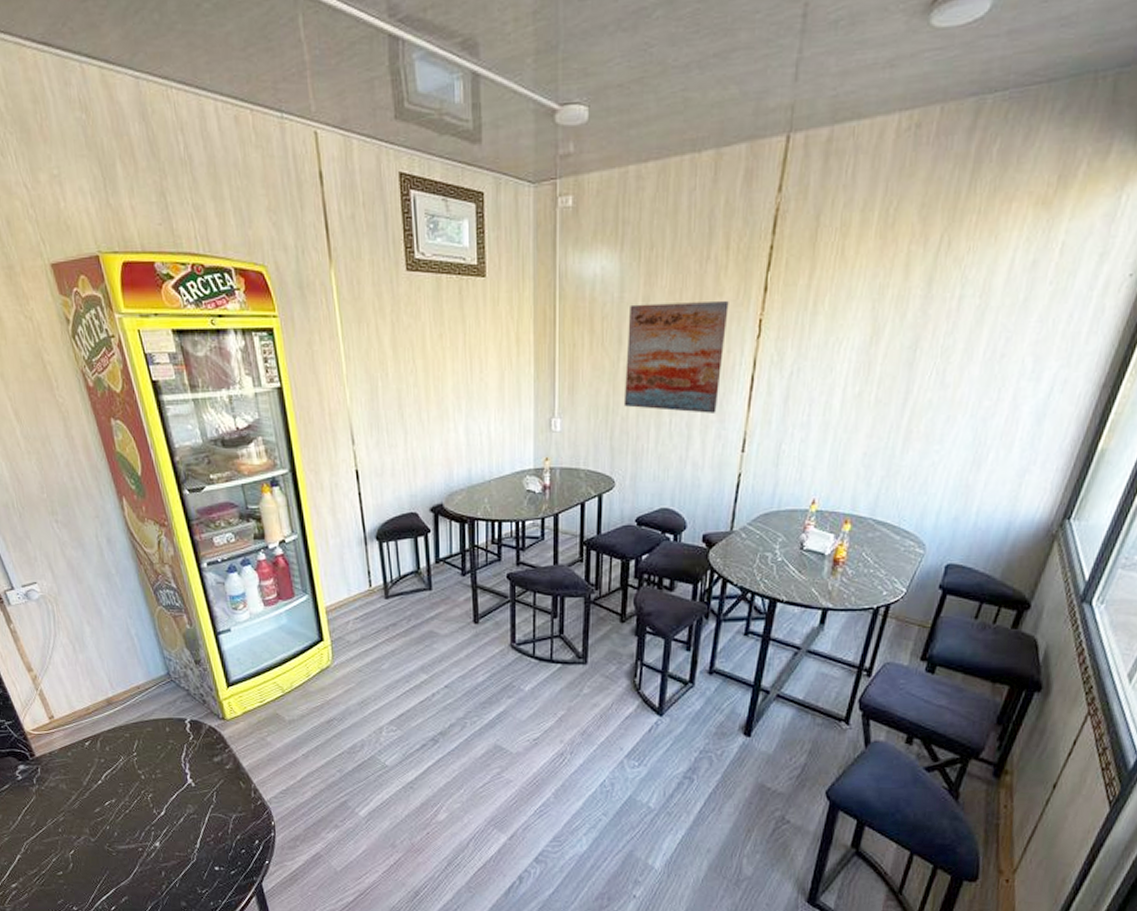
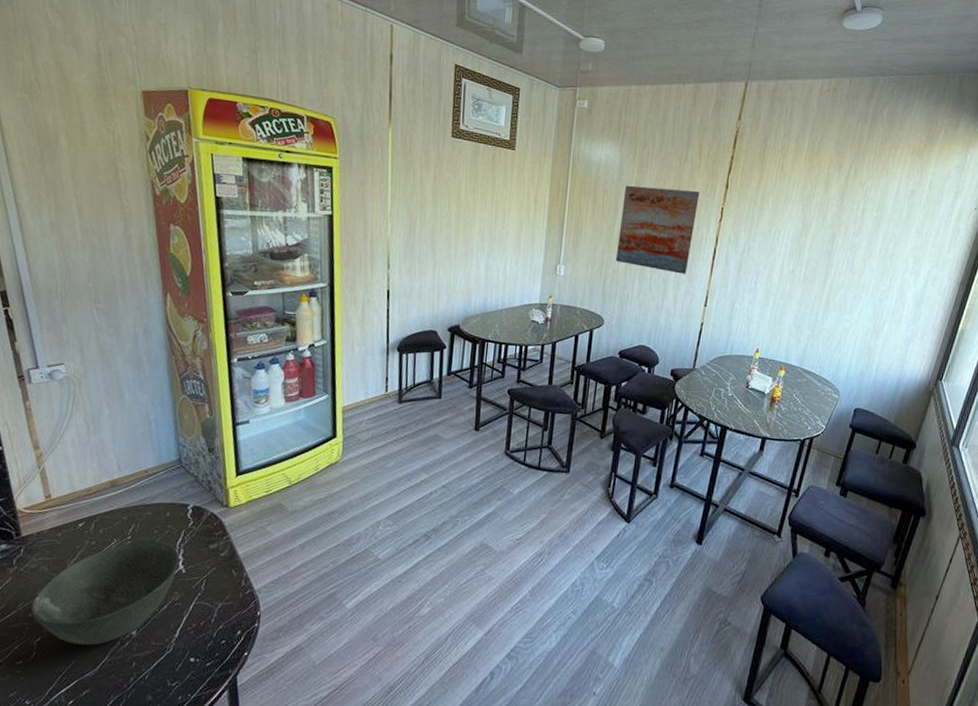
bowl: none [59,755,187,857] -> present [31,539,180,645]

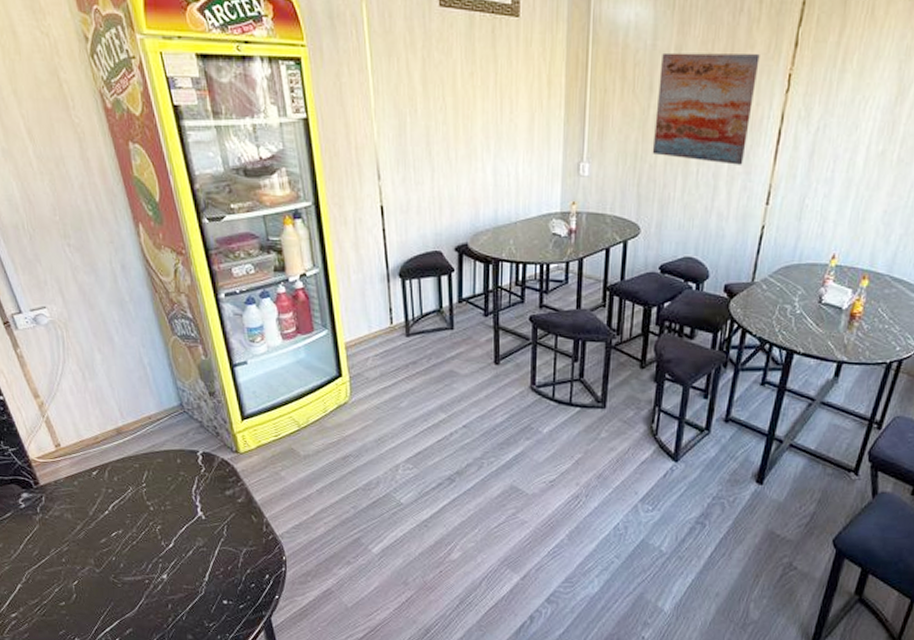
bowl: present [31,539,180,645] -> none [63,486,198,588]

